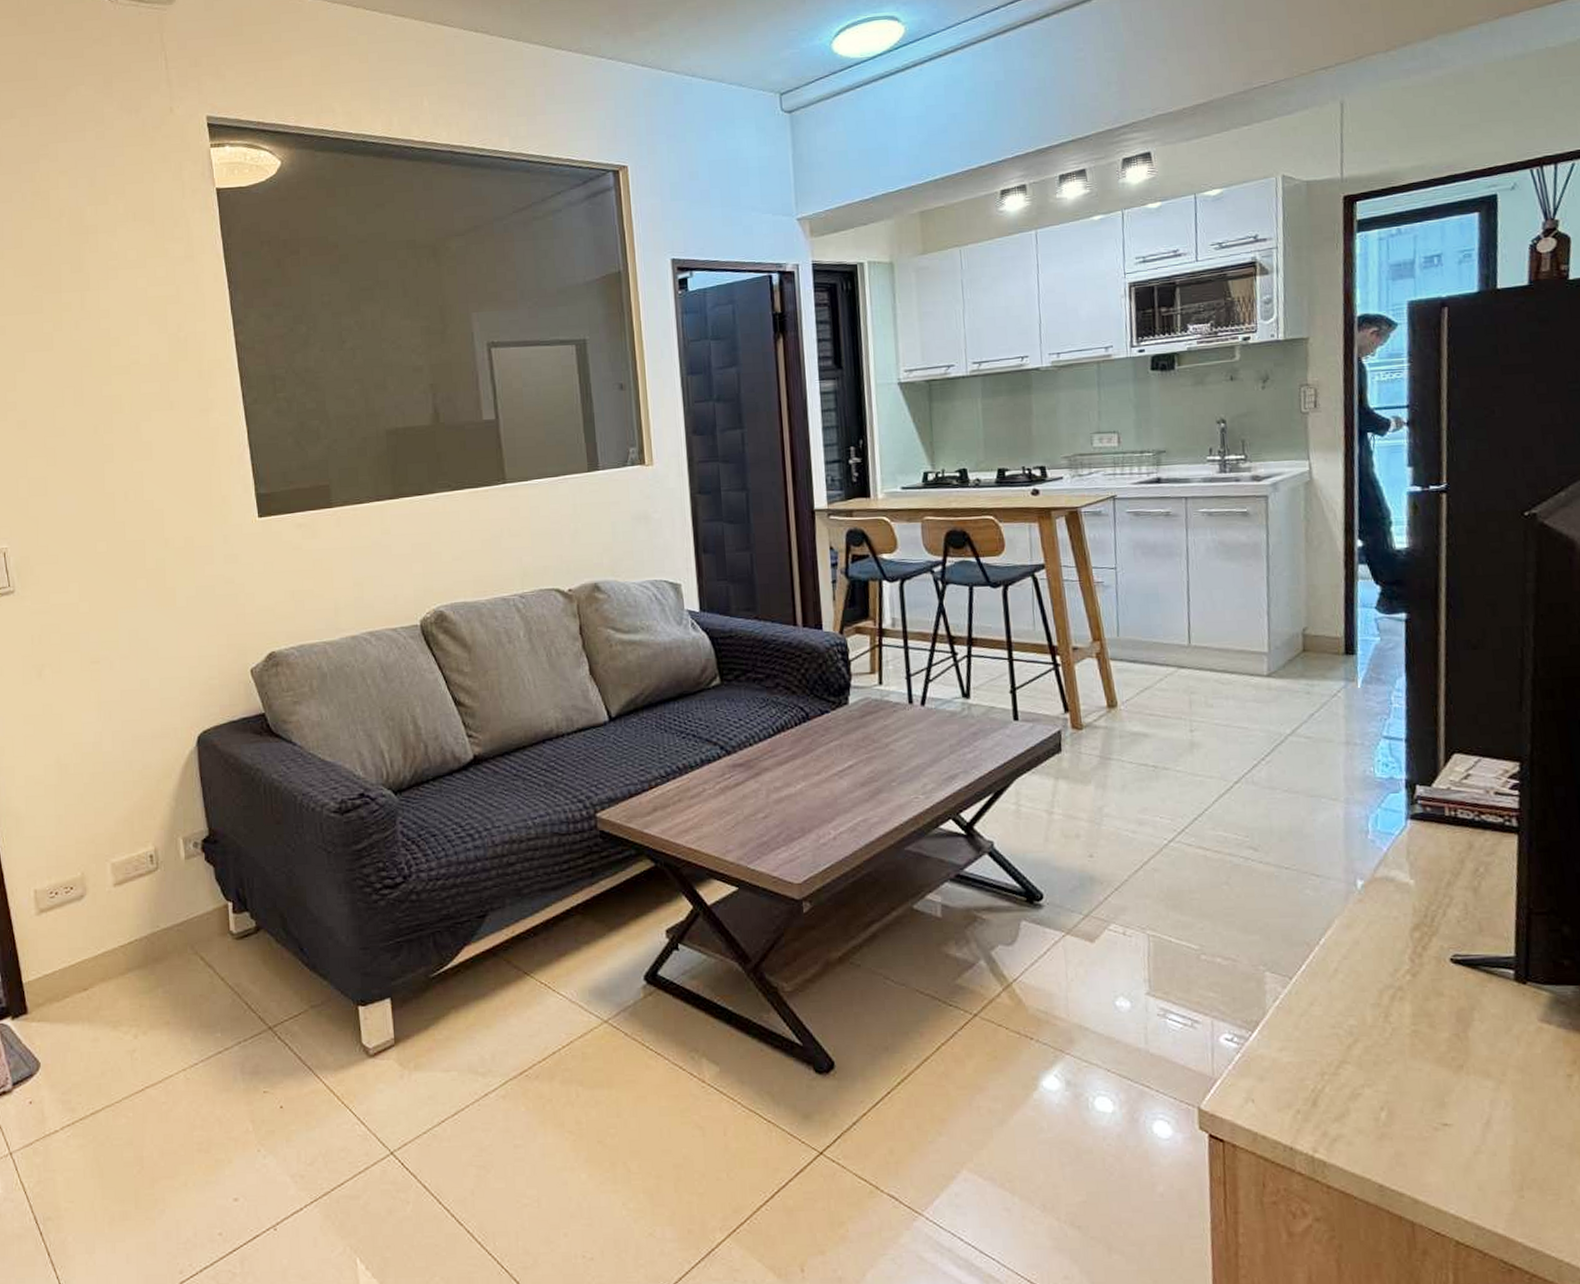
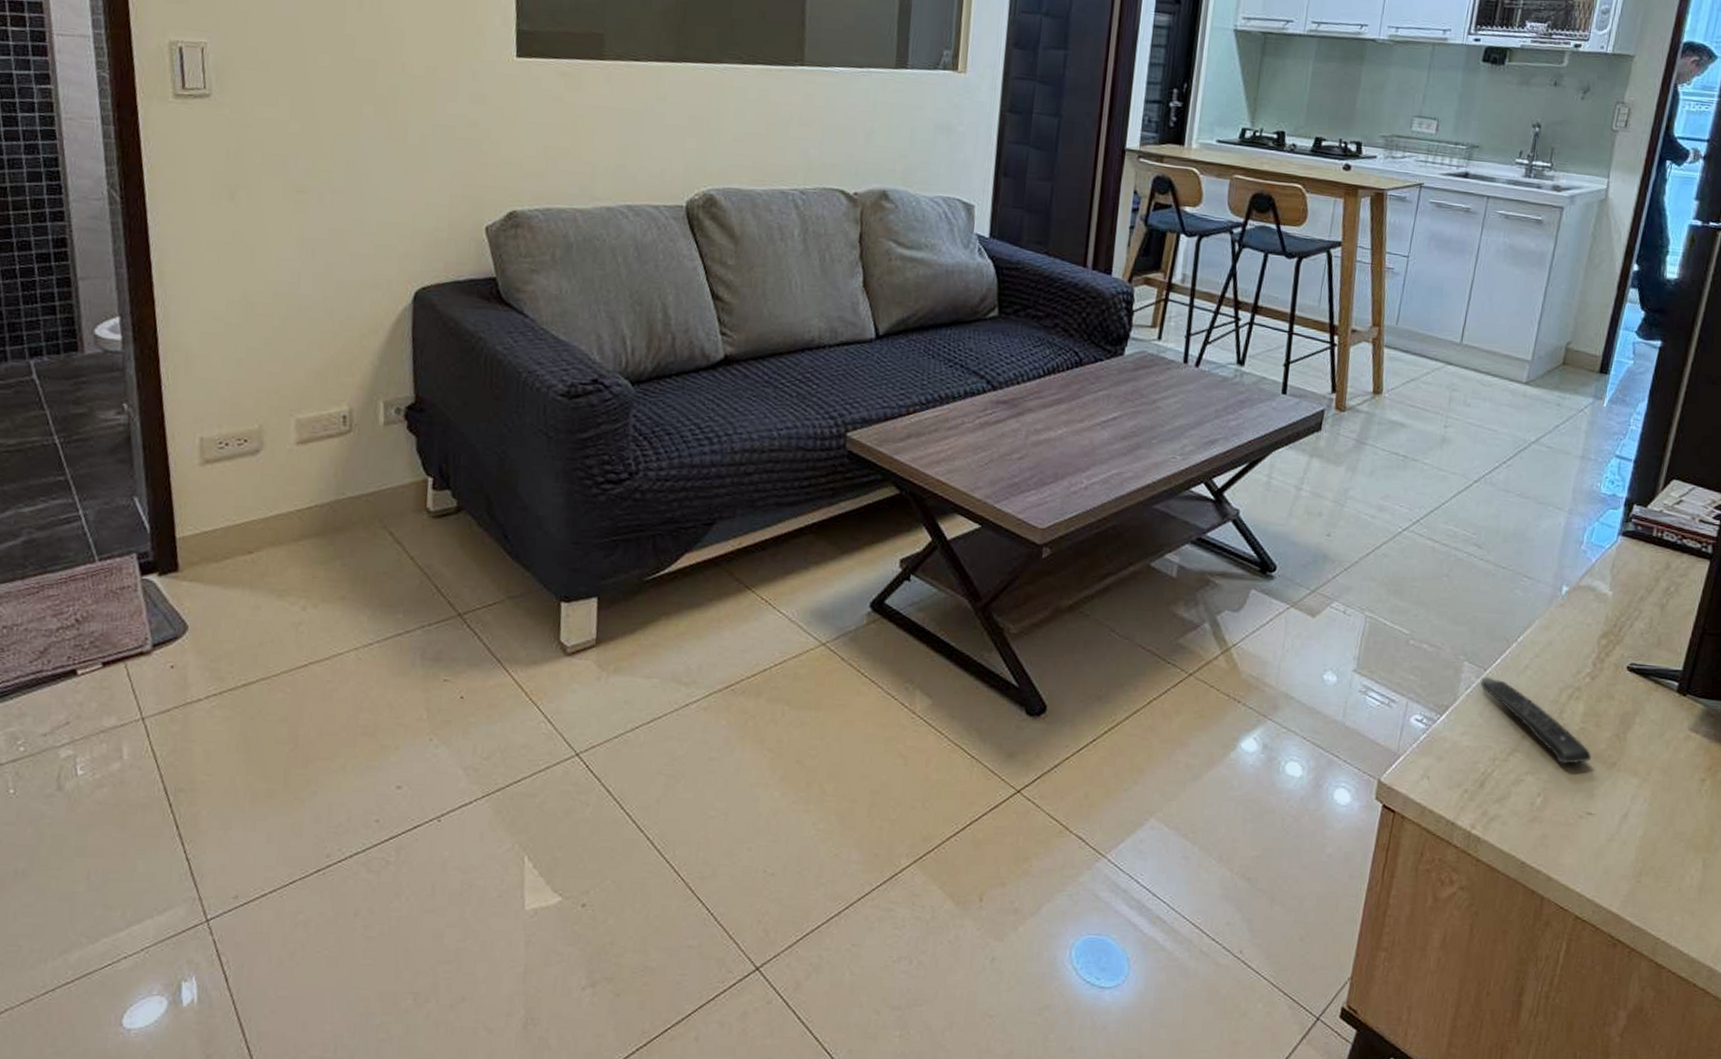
remote control: none [1288,985,1433,1072] -> present [1480,676,1592,764]

